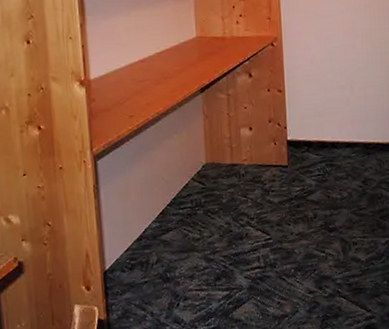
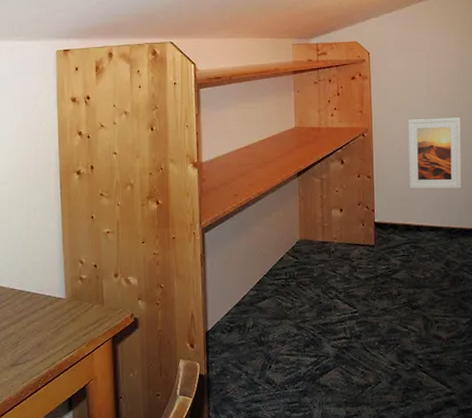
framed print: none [320,23,378,103] -> present [408,117,462,189]

